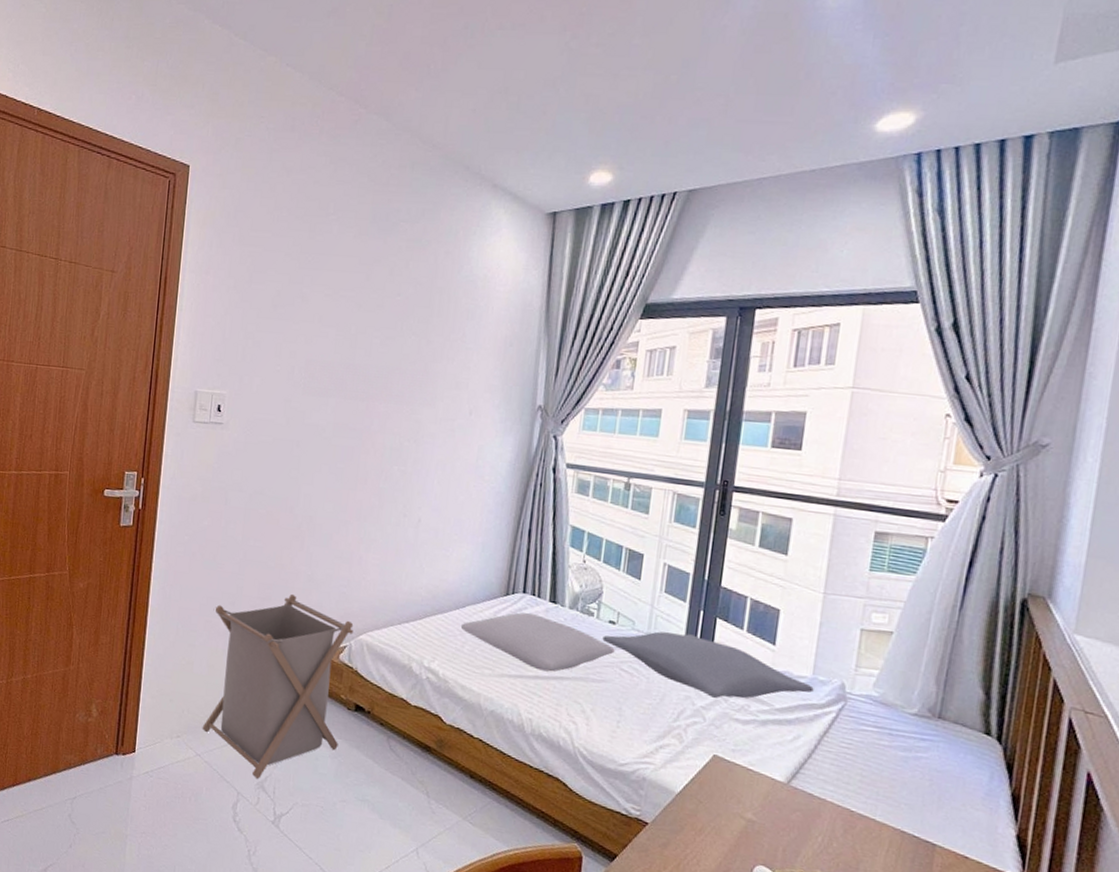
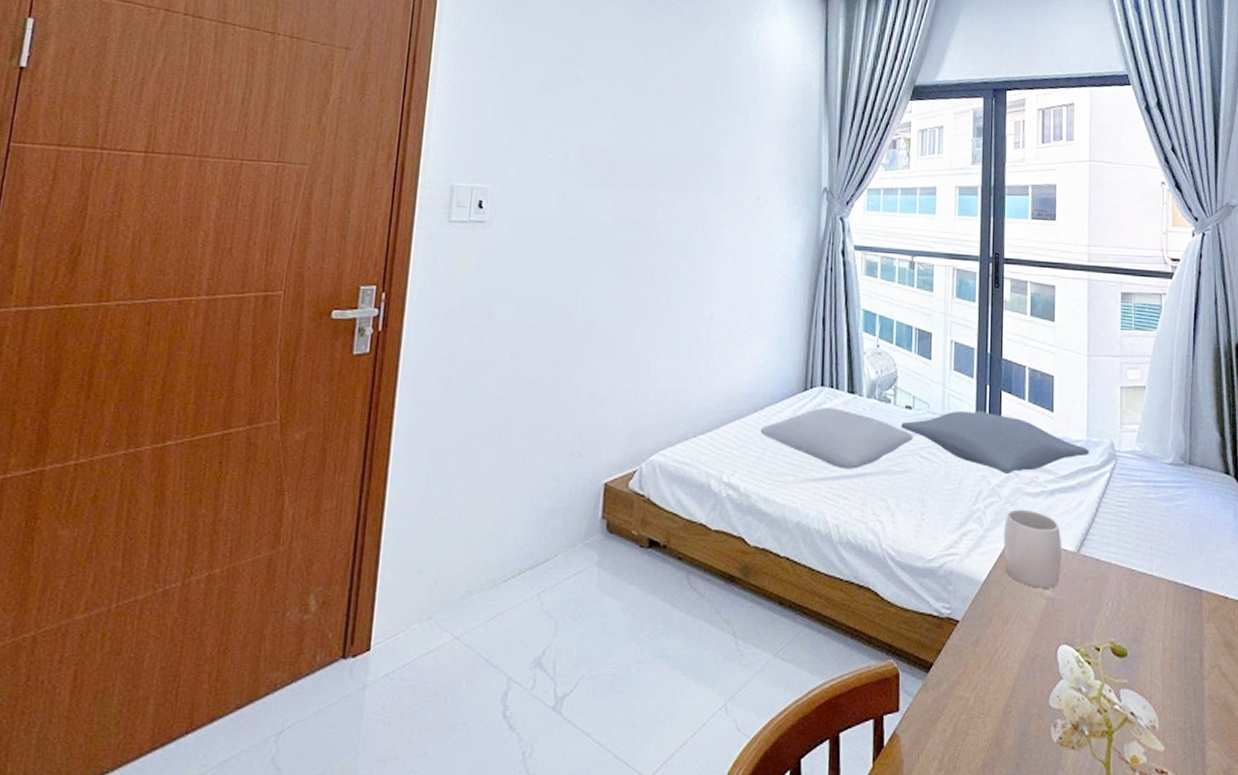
laundry basket: present [202,593,354,779] -> none [461,416,644,655]
mug: none [703,732,771,812] -> present [1004,509,1062,588]

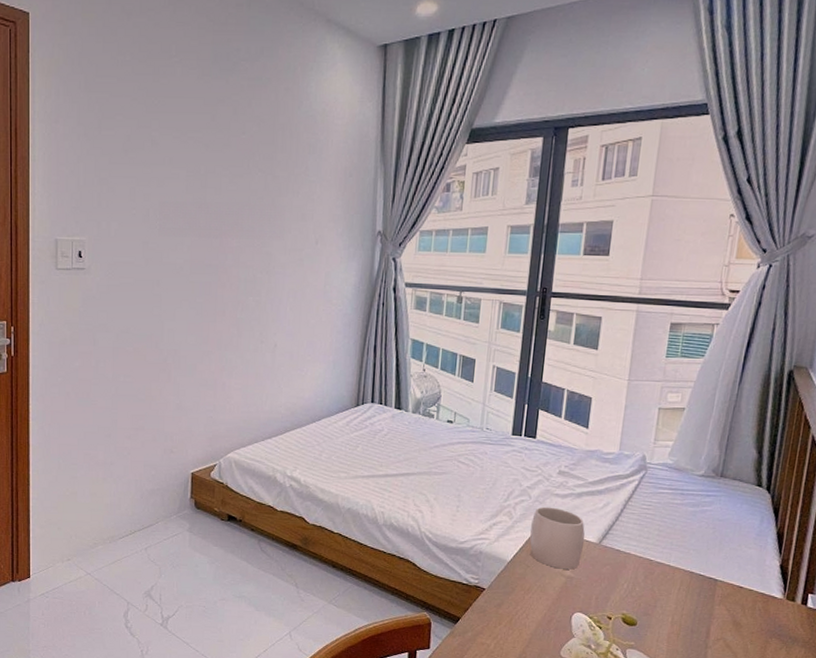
pillow: present [760,408,913,469] -> none [317,420,453,470]
pillow: present [901,411,1089,474] -> none [442,426,620,478]

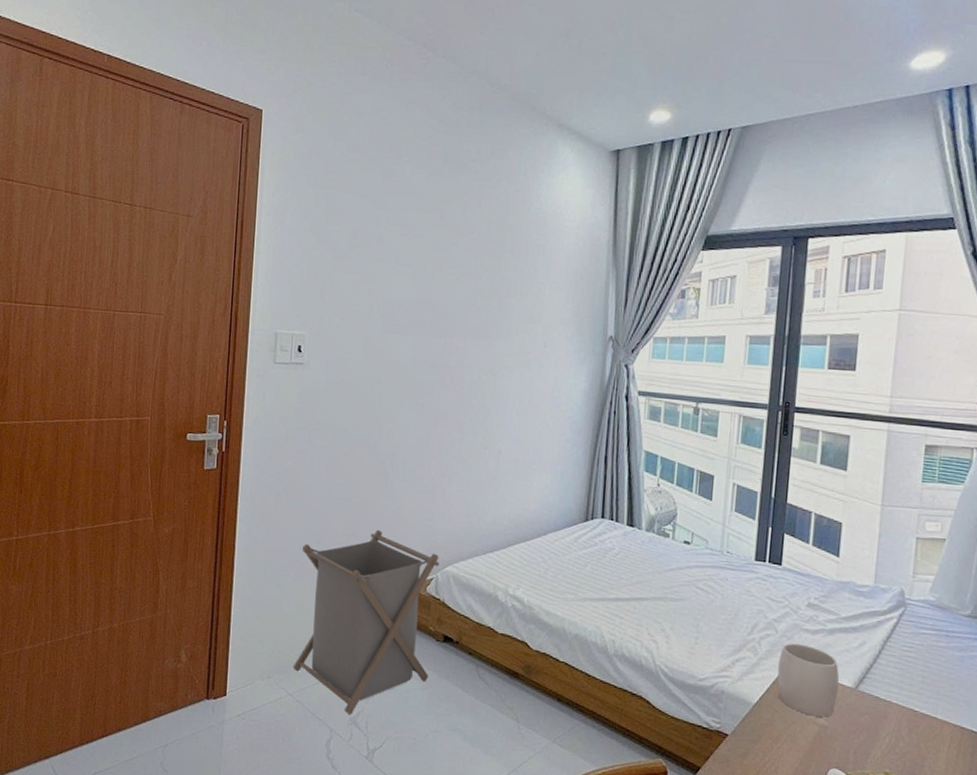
laundry basket: none [90,422,222,589] -> present [293,529,439,715]

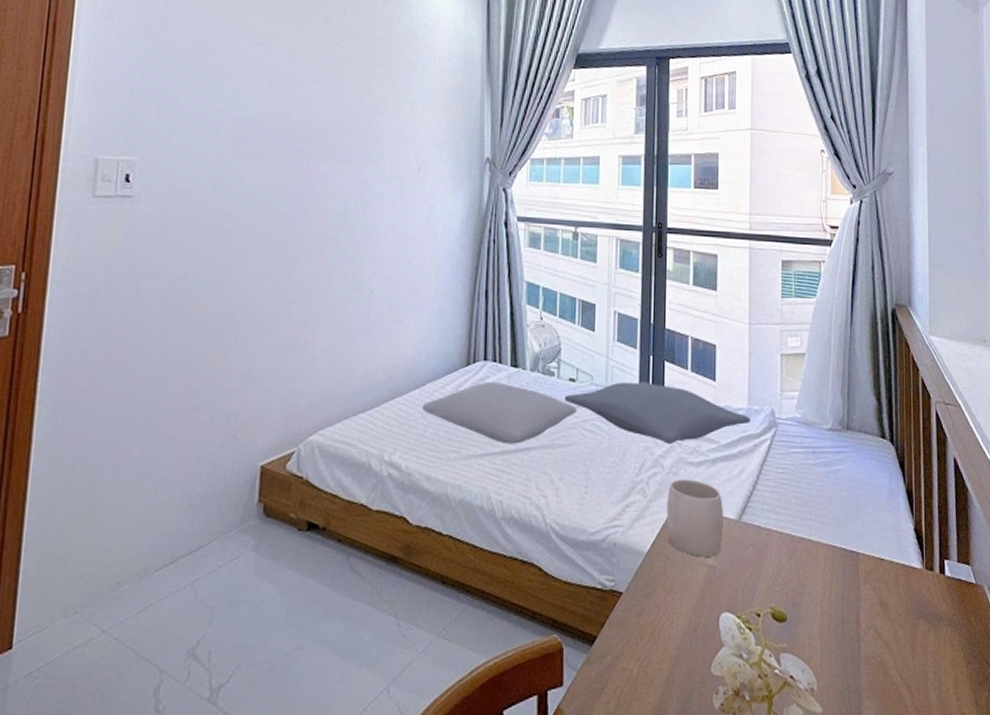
laundry basket: present [293,529,439,715] -> none [109,397,302,646]
pillow: none [543,537,691,594] -> present [421,383,577,444]
pillow: none [678,549,876,610] -> present [564,381,751,444]

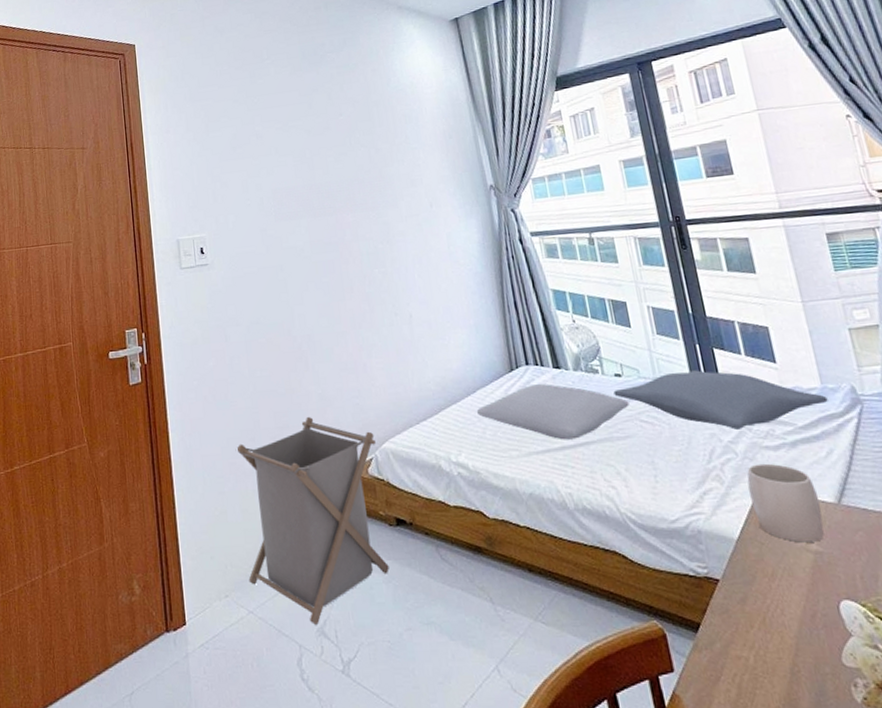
laundry basket: none [109,397,302,646] -> present [235,416,389,625]

